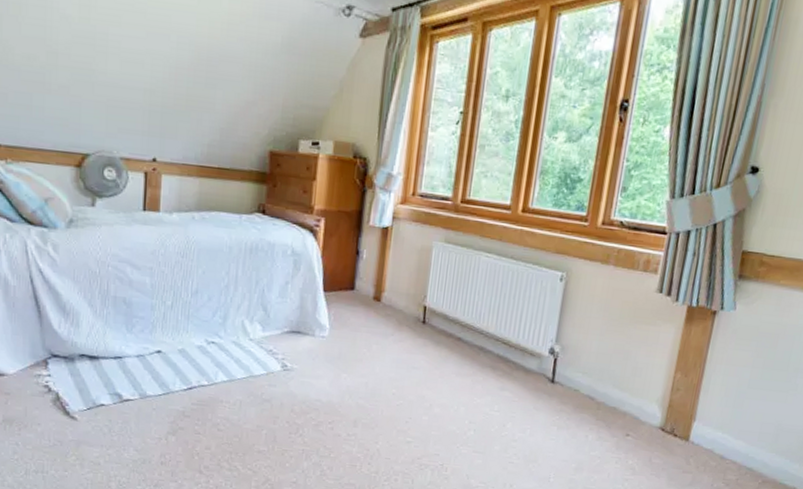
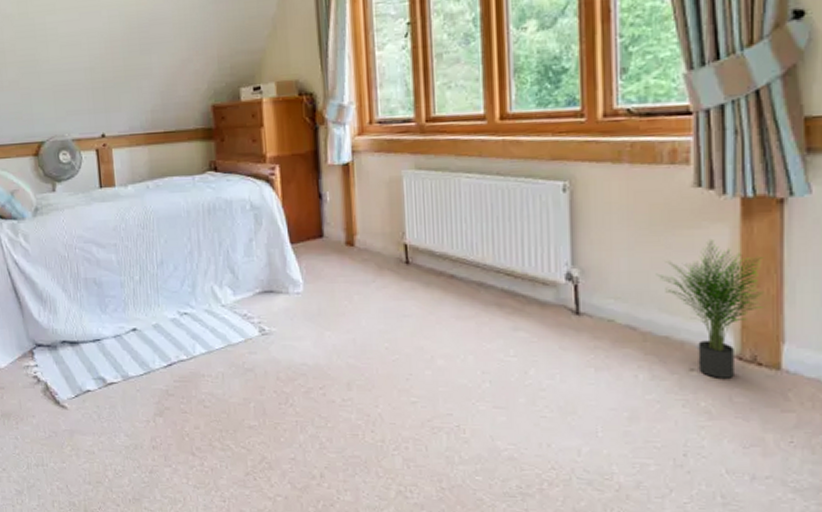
potted plant: none [616,336,694,444] -> present [656,240,765,378]

